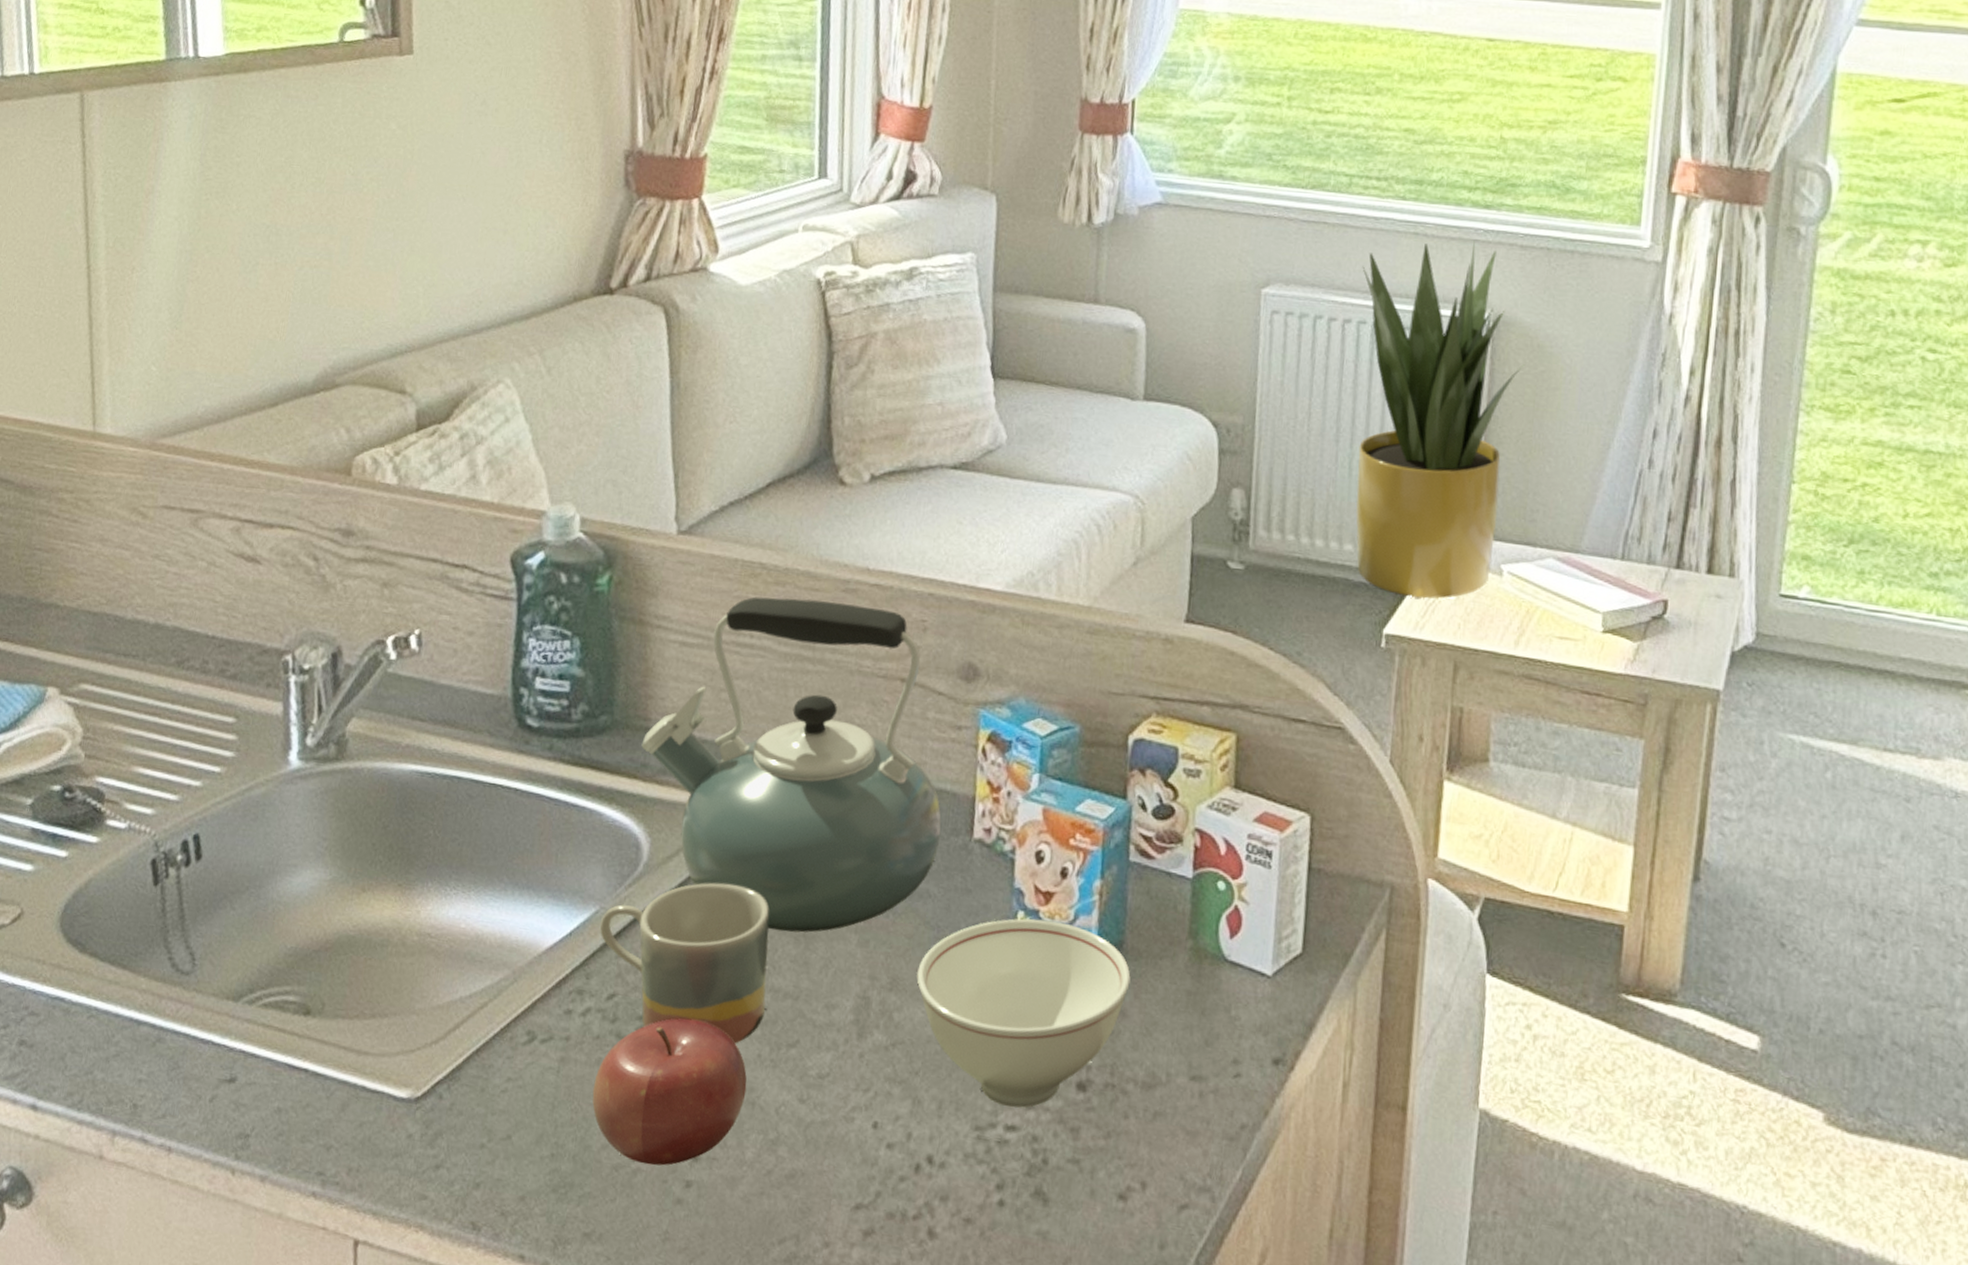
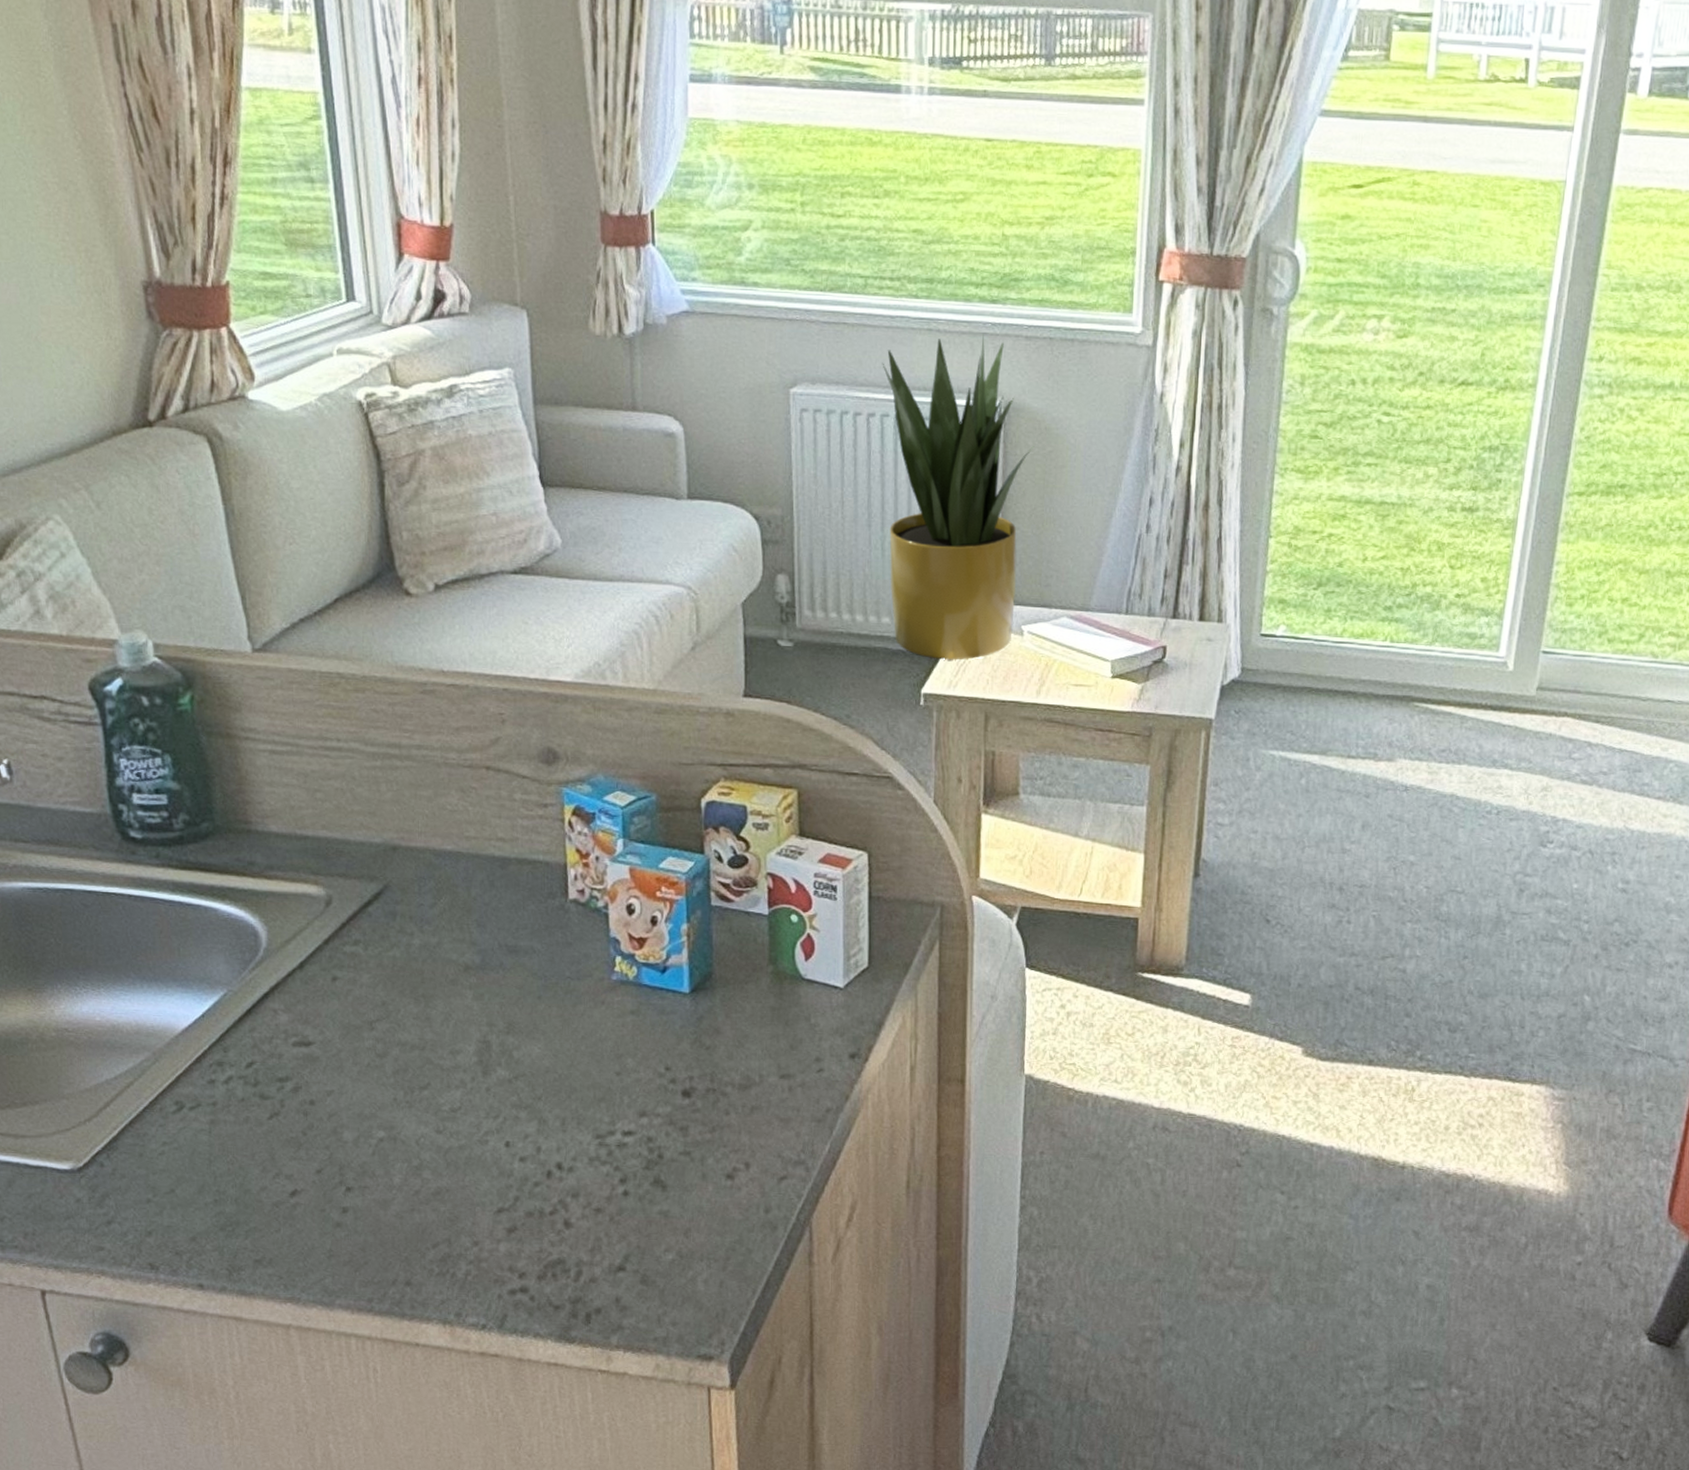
fruit: present [592,1018,747,1166] -> none [245,1075,387,1199]
mug: present [600,883,770,1044] -> none [230,959,395,1092]
kettle: present [641,596,942,933] -> none [246,703,539,994]
bowl: present [916,918,1131,1108] -> none [530,961,721,1117]

